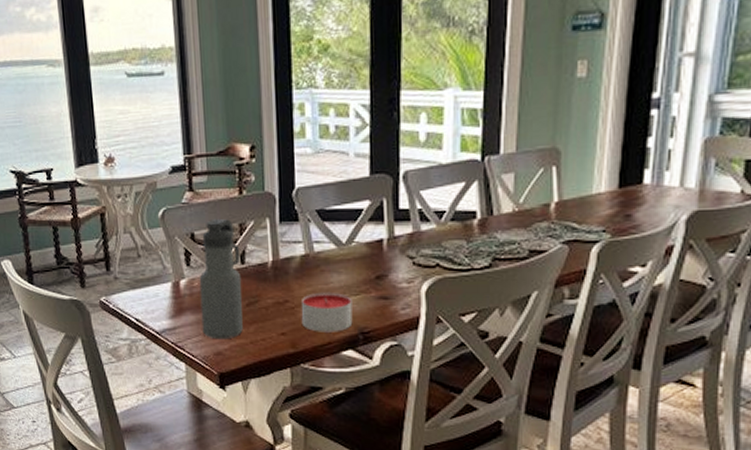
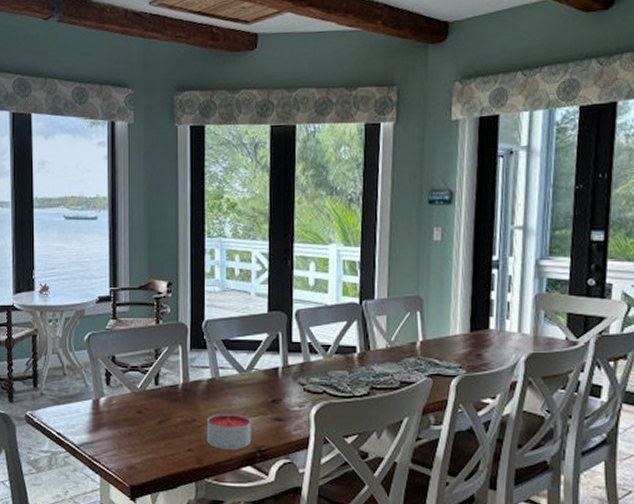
water bottle: present [199,218,243,340] -> none [117,343,155,454]

